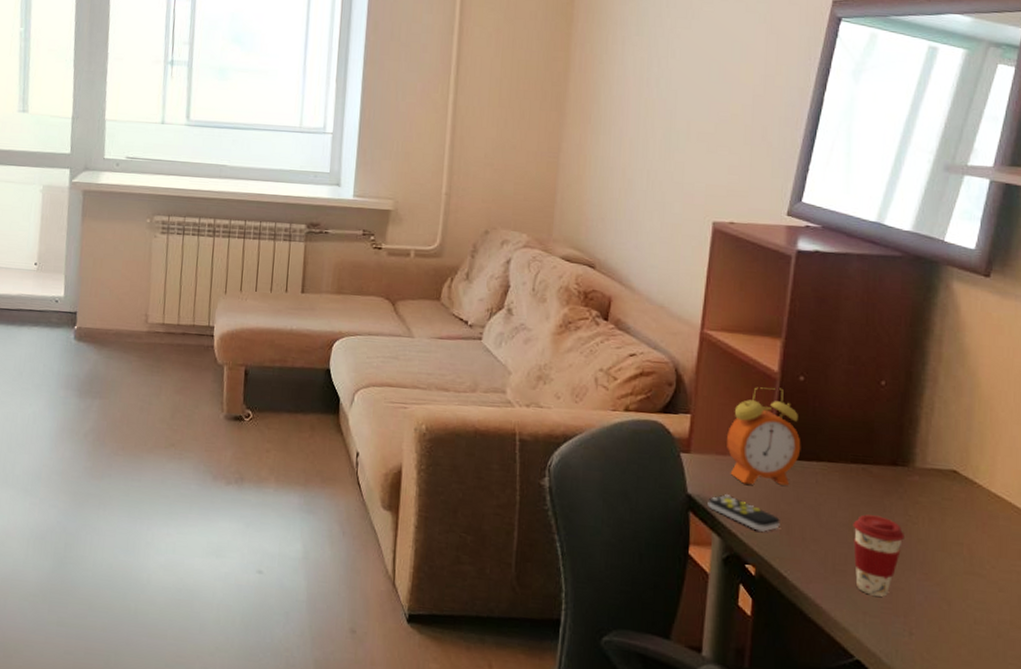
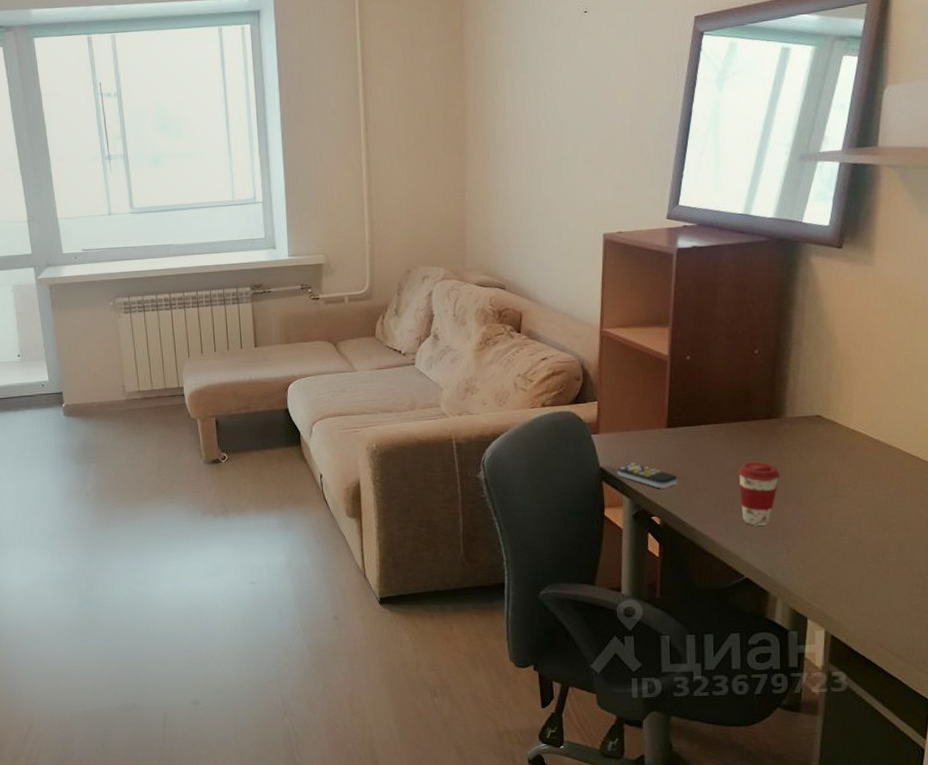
alarm clock: present [727,387,801,486] -> none [629,368,691,452]

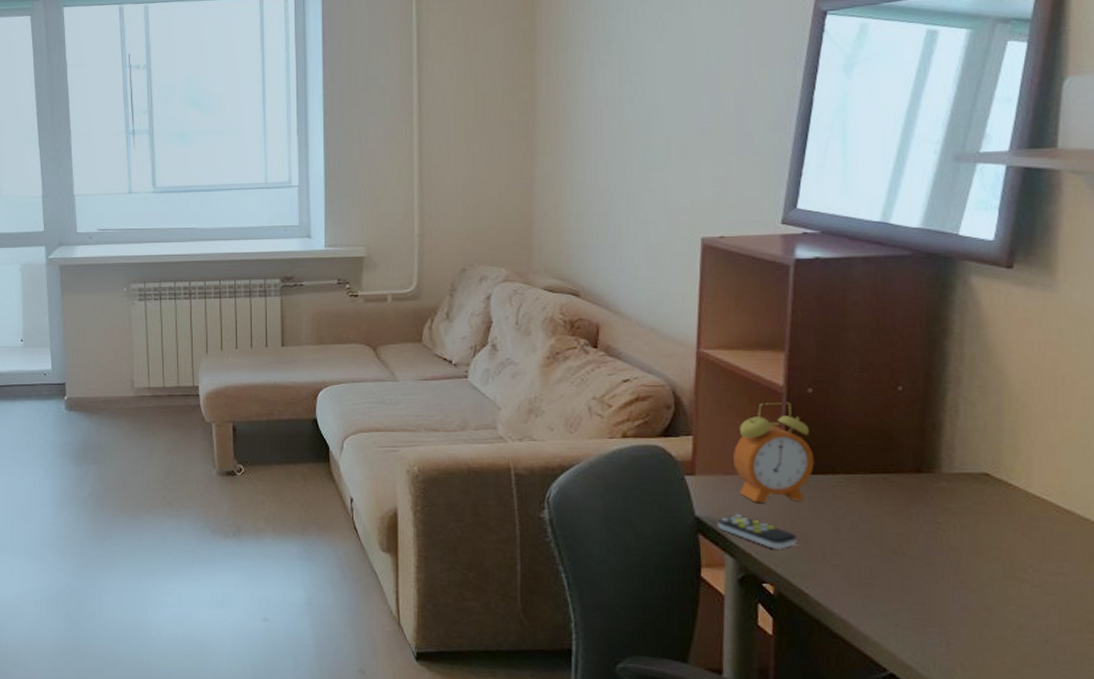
alarm clock: none [629,368,691,452] -> present [733,402,815,503]
coffee cup: present [737,461,780,526] -> none [876,525,935,608]

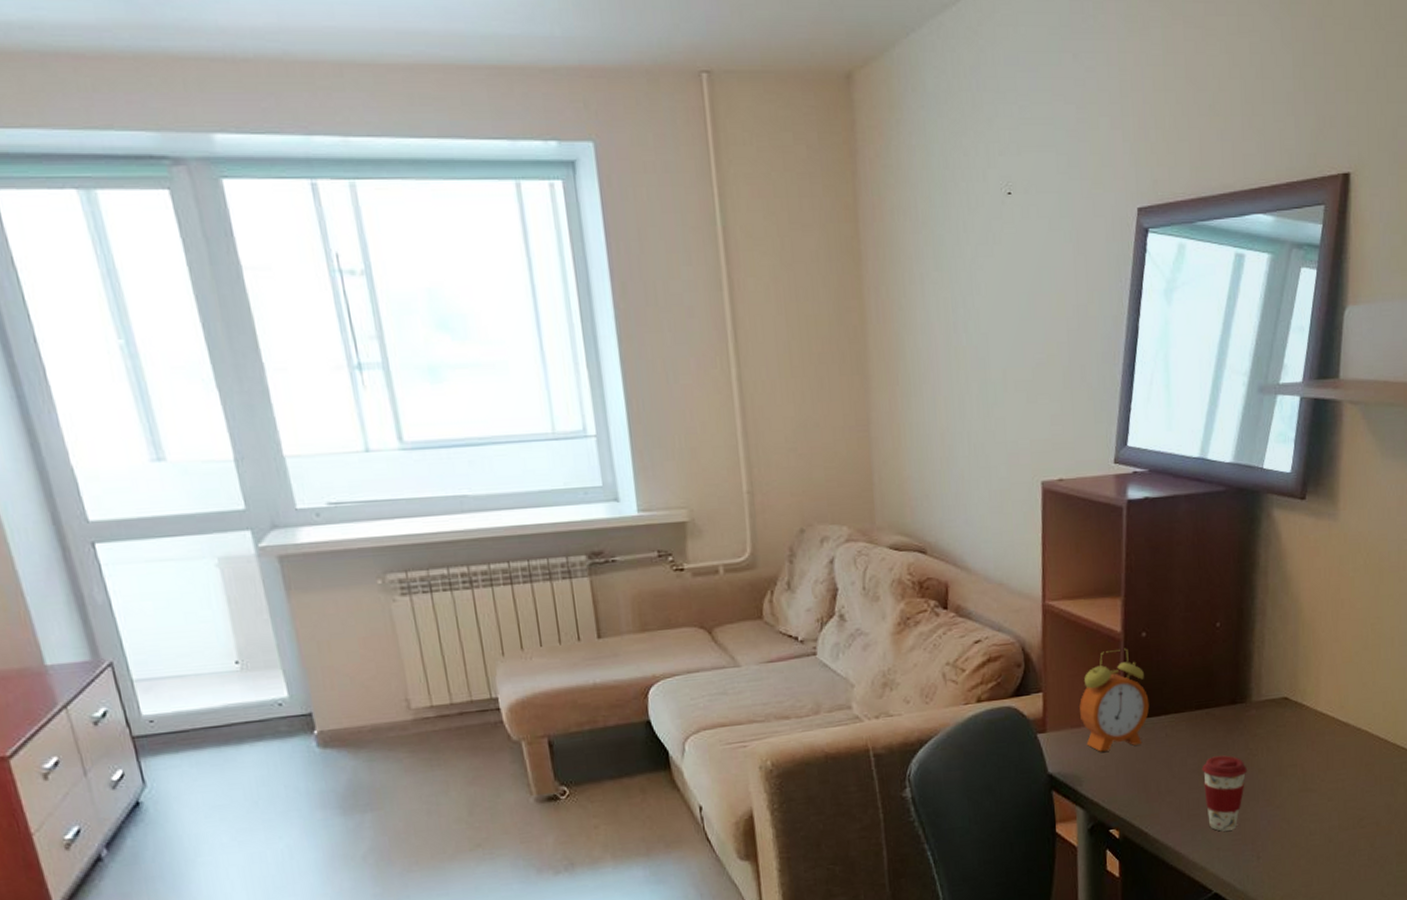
remote control: present [717,514,797,549] -> none [1068,766,1137,795]
coffee cup: none [876,525,935,608] -> present [1202,755,1247,831]

